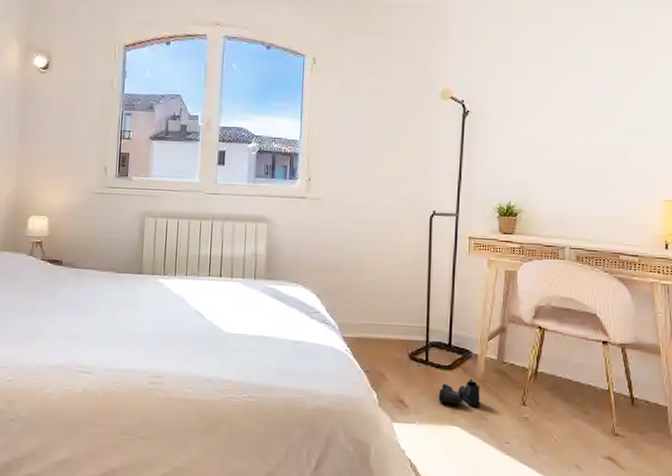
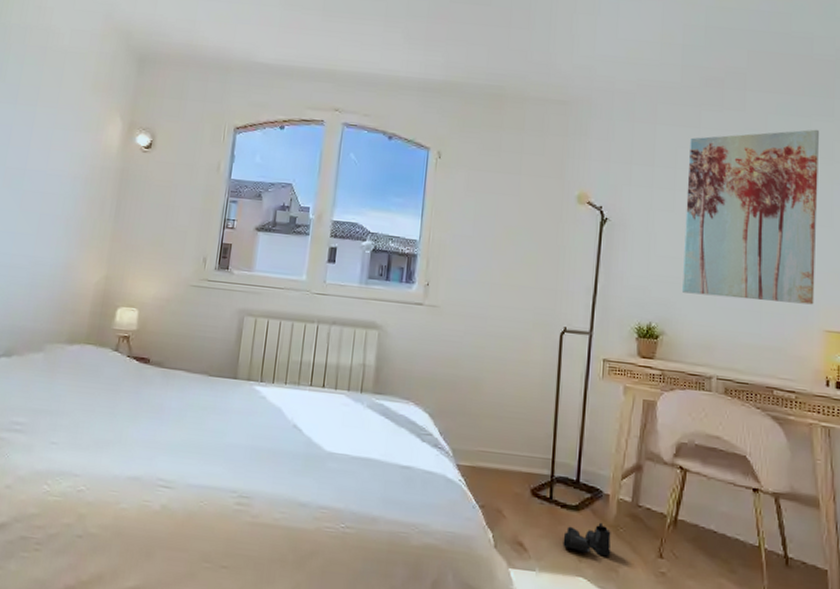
wall art: none [536,19,657,178] -> present [681,129,819,305]

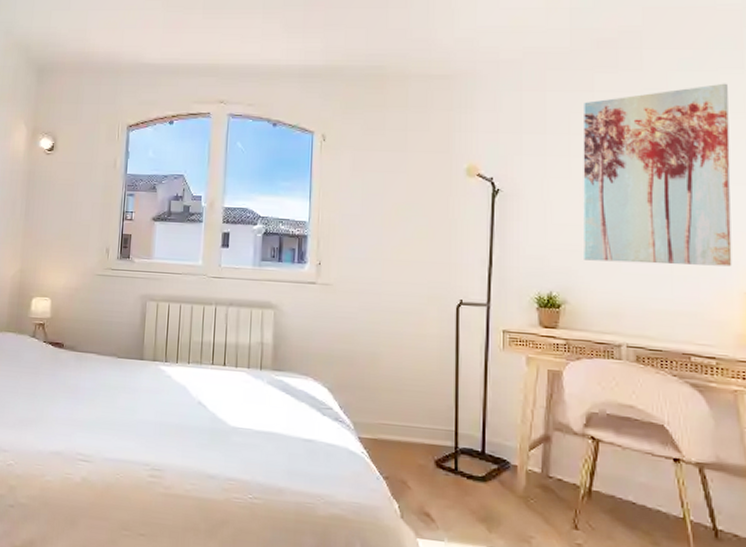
boots: present [562,522,611,557] -> none [471,493,523,528]

